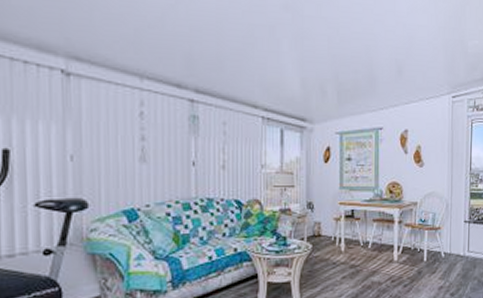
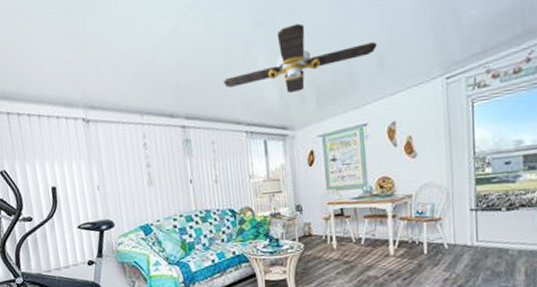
ceiling fan: none [244,16,396,84] -> present [224,23,377,93]

